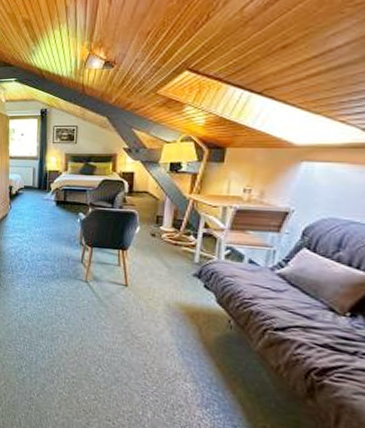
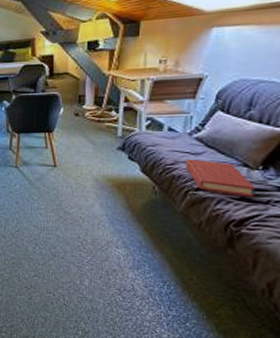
hardback book: none [265,295,341,346] -> present [185,159,255,197]

